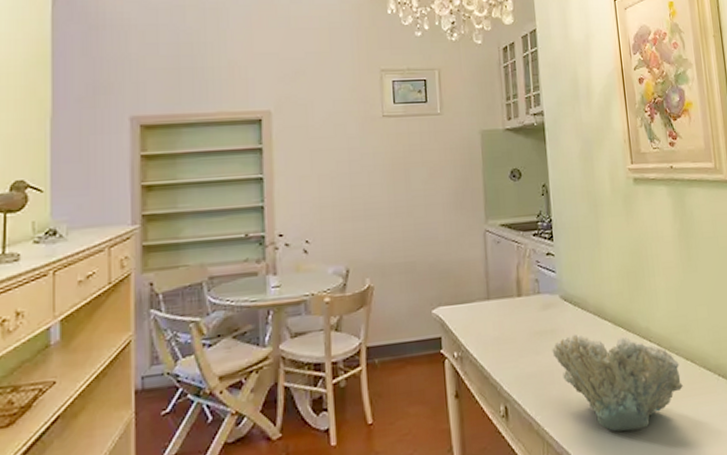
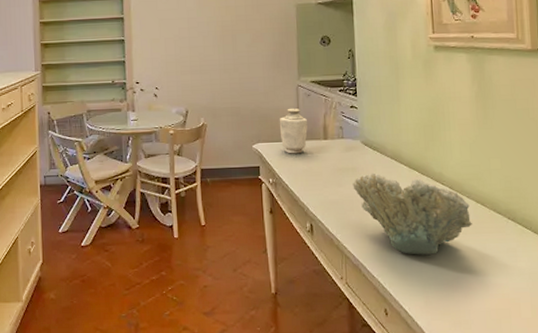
vase: none [464,259,499,318] -> present [279,108,308,154]

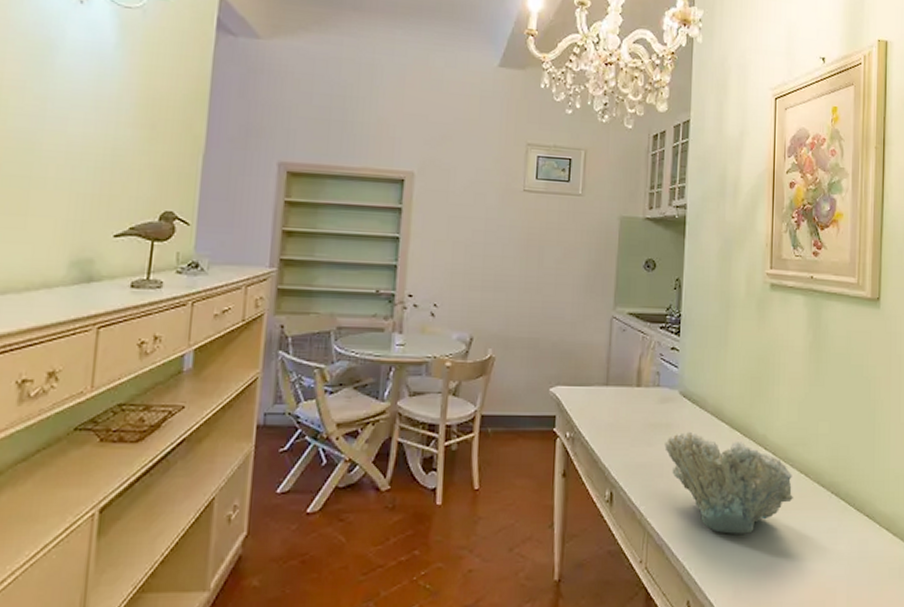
vase: present [279,108,308,154] -> none [585,344,620,403]

